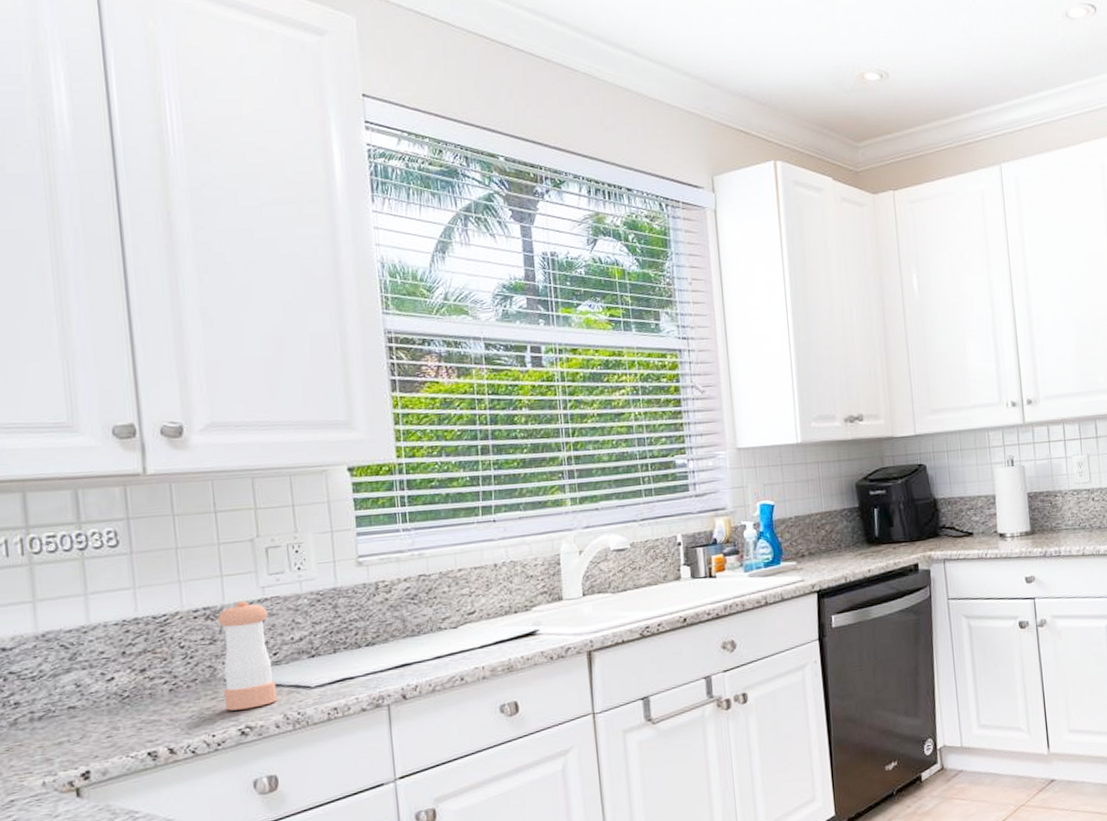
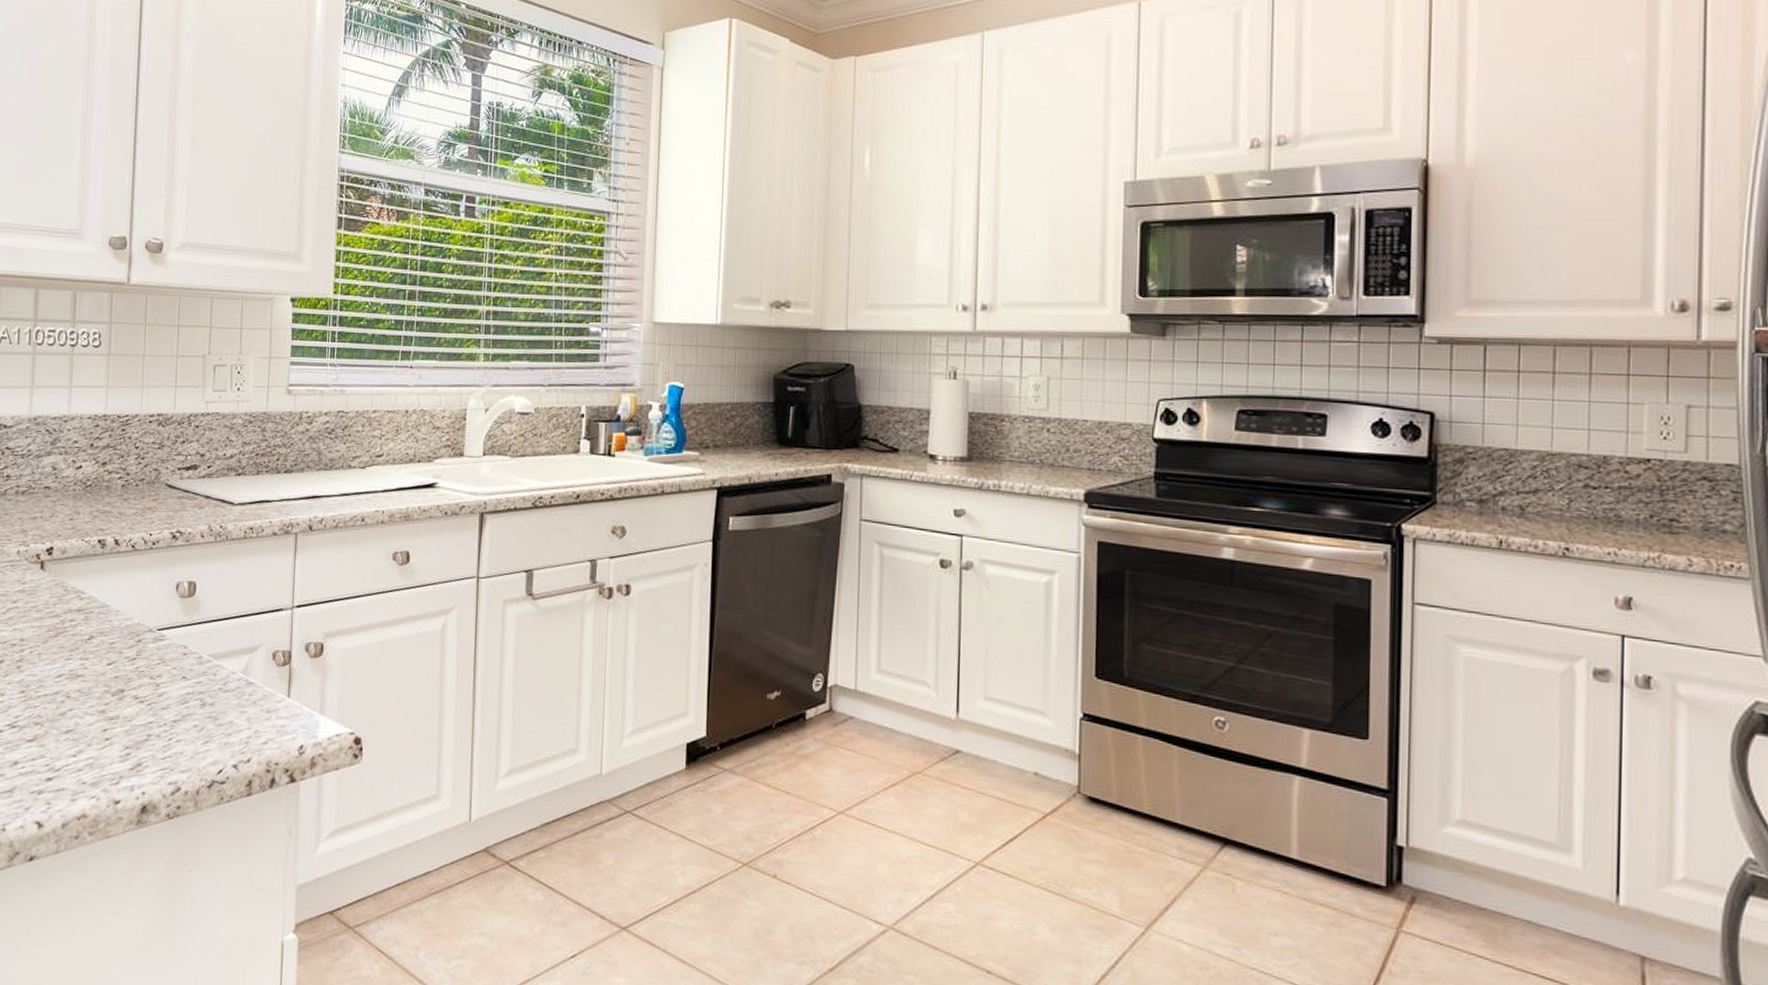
pepper shaker: present [218,600,277,711] -> none [164,412,208,515]

